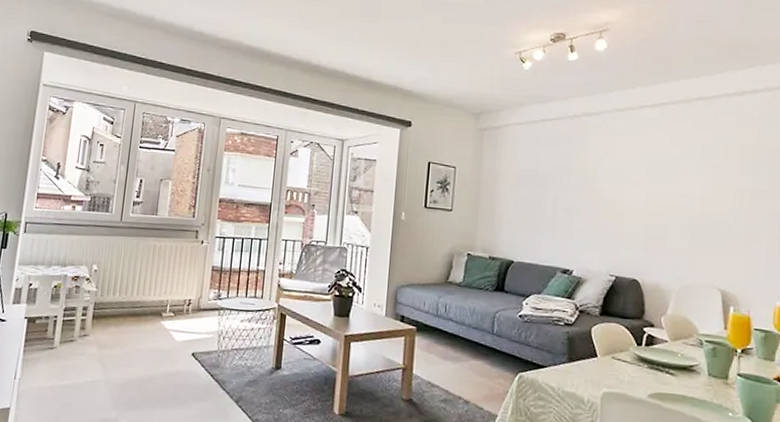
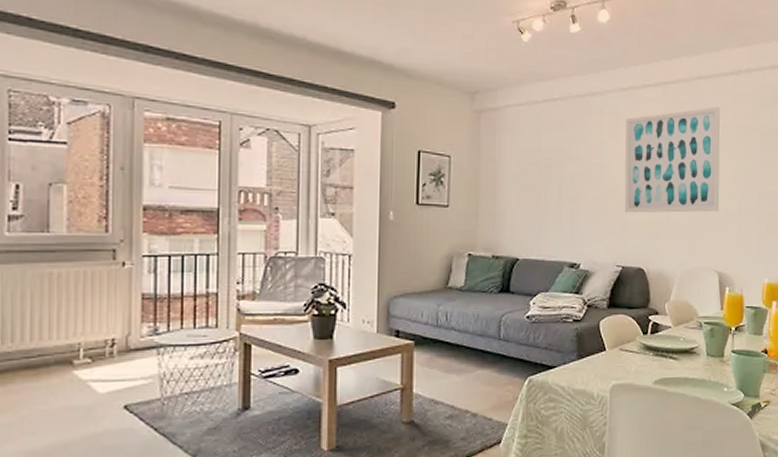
wall art: none [618,126,723,229] -> present [624,107,720,213]

